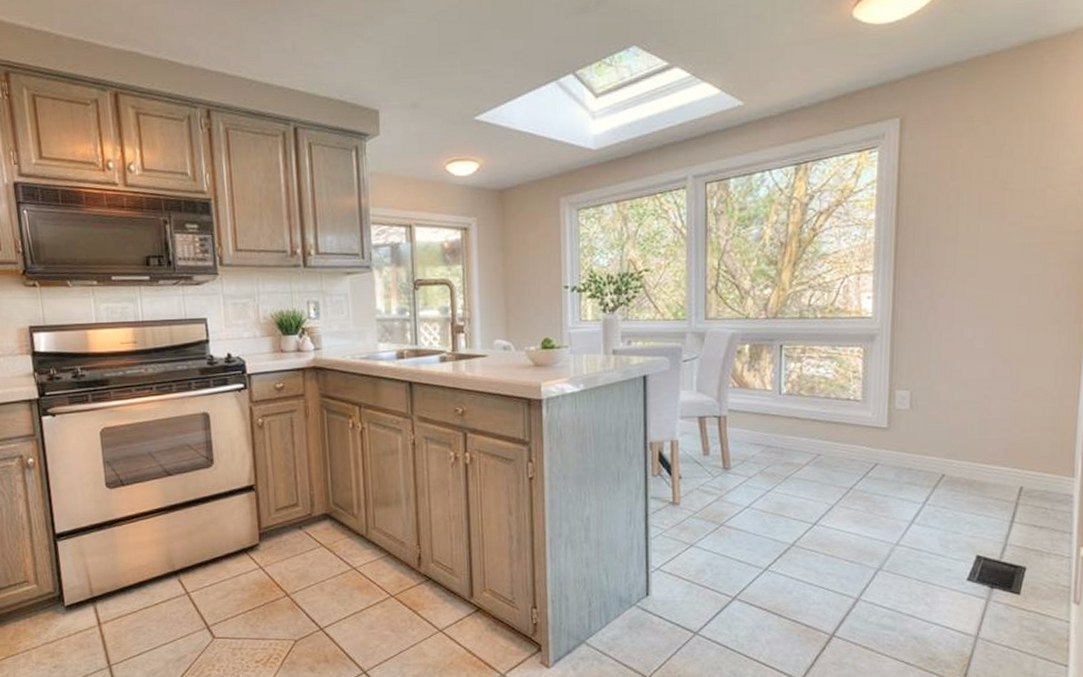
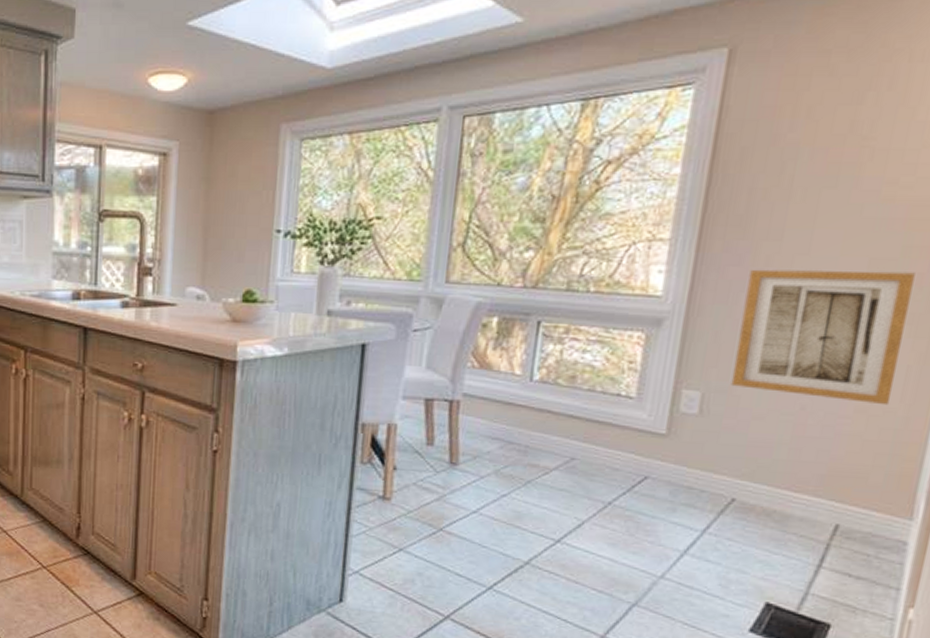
wall art: none [931,284,1053,389] -> present [731,269,915,406]

